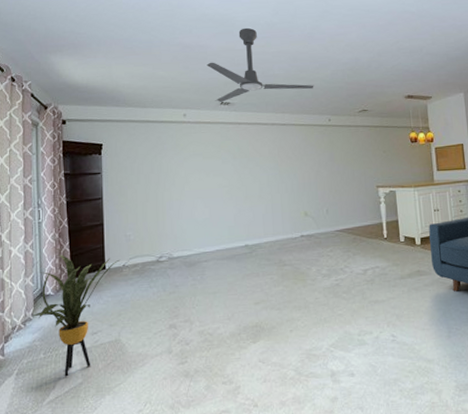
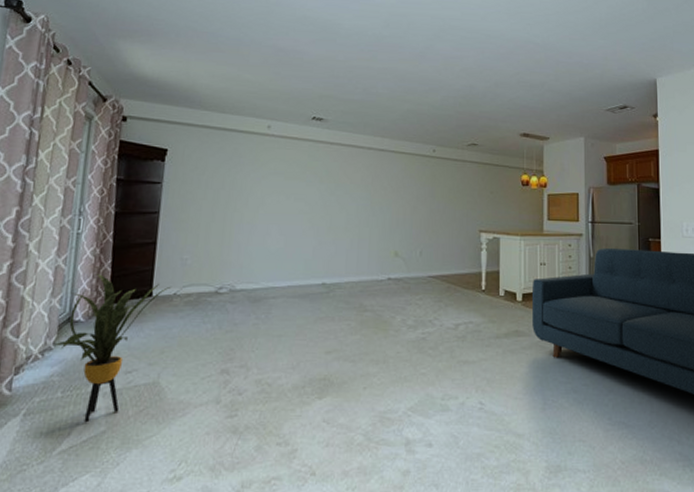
ceiling fan: present [207,27,314,102] -> none [301,37,421,117]

